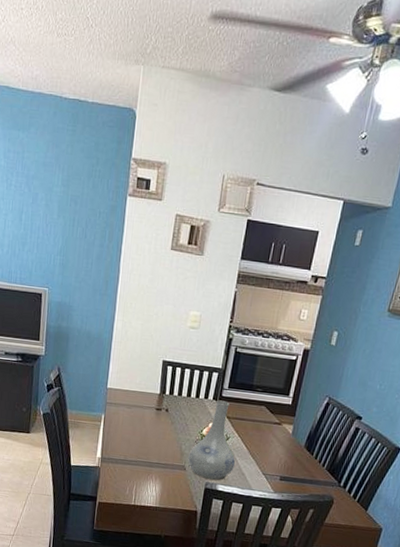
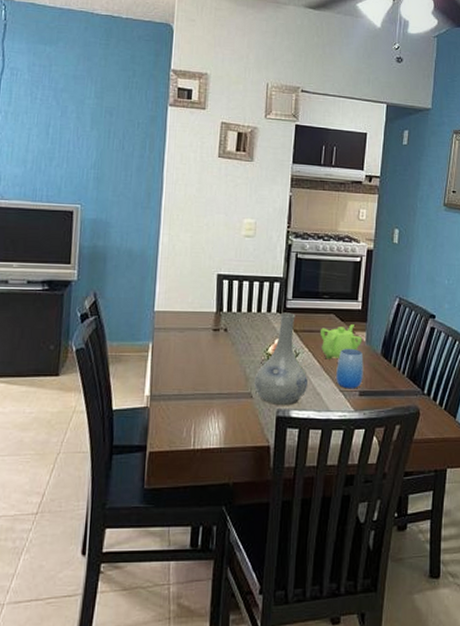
teapot: none [250,417,289,446] -> present [319,324,363,360]
cup: none [260,437,288,474] -> present [336,348,364,389]

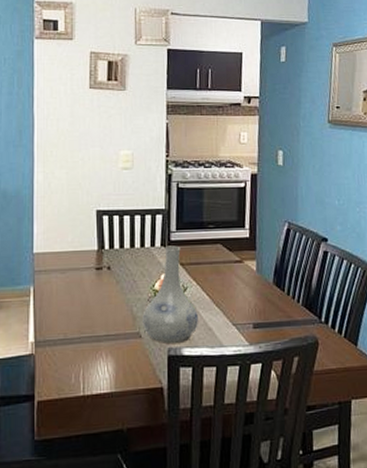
teapot: present [319,324,363,360] -> none [207,254,253,292]
cup: present [336,348,364,389] -> none [227,278,256,322]

